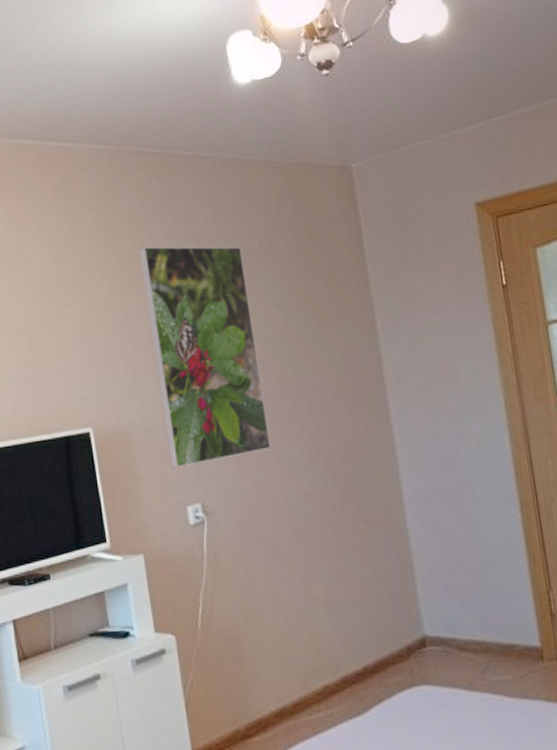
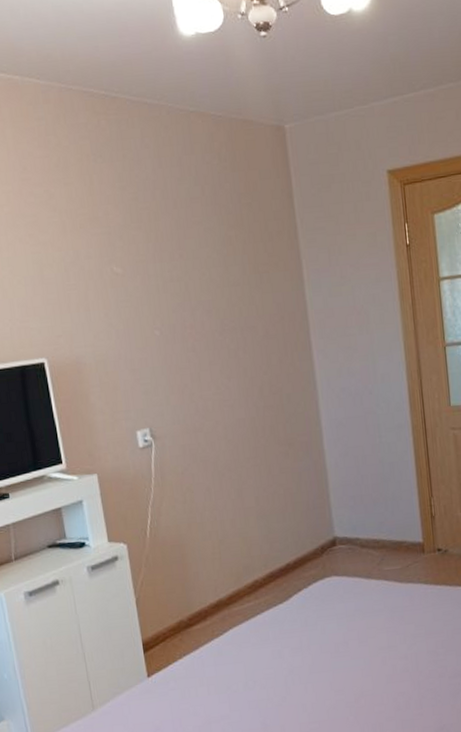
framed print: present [139,246,272,468] -> none [89,187,212,396]

